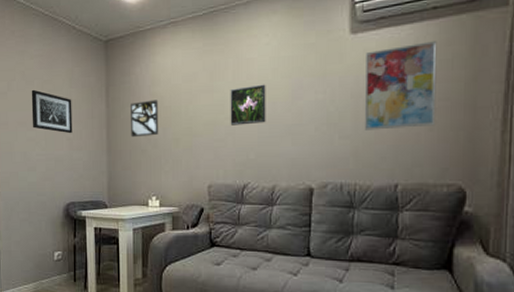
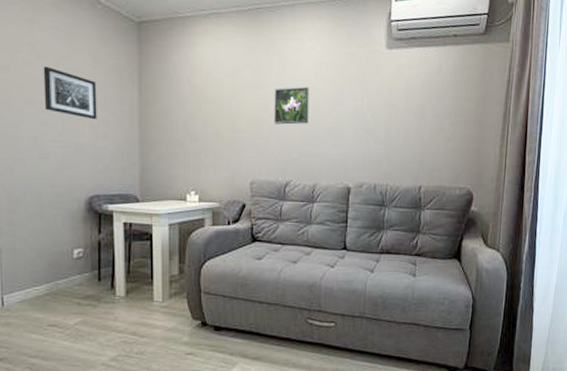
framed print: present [131,99,159,138] -> none [167,91,199,129]
wall art: present [365,41,437,131] -> none [396,64,456,138]

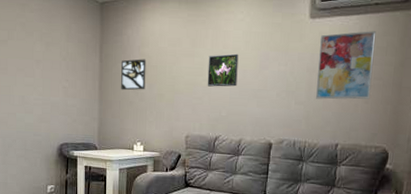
wall art: present [43,65,97,120] -> none [30,40,69,83]
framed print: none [167,91,199,129] -> present [121,59,147,91]
wall art: none [396,64,456,138] -> present [316,31,377,100]

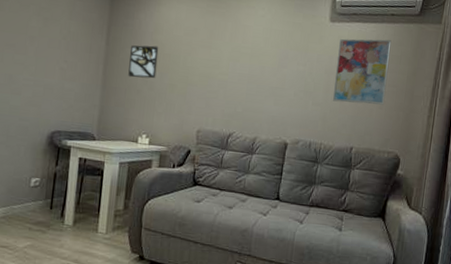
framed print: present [207,53,239,87] -> none [223,48,258,83]

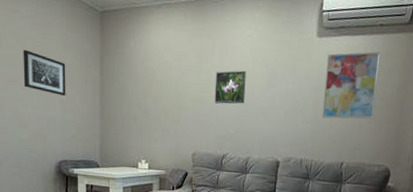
wall art: none [22,13,70,64] -> present [23,49,66,97]
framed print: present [128,45,159,79] -> none [124,73,151,106]
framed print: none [223,48,258,83] -> present [214,70,246,104]

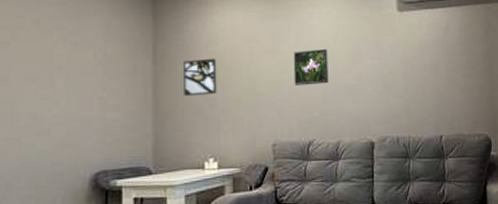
wall art: present [23,49,66,97] -> none [47,40,107,92]
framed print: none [124,73,151,106] -> present [184,58,217,97]
wall art: present [322,51,381,119] -> none [411,23,466,91]

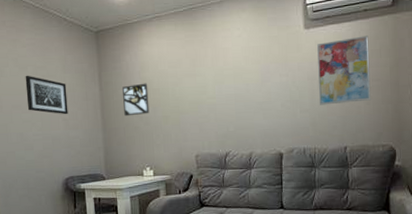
wall art: none [47,40,107,92] -> present [25,75,68,115]
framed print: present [293,48,329,85] -> none [210,69,241,104]
wall art: none [411,23,466,91] -> present [317,36,371,105]

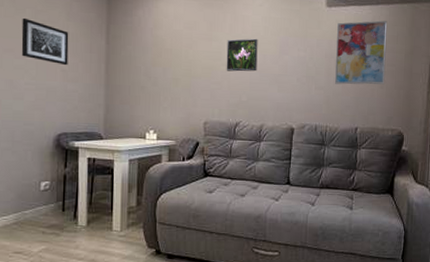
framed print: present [122,83,150,117] -> none [131,41,160,75]
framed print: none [210,69,241,104] -> present [226,38,258,72]

